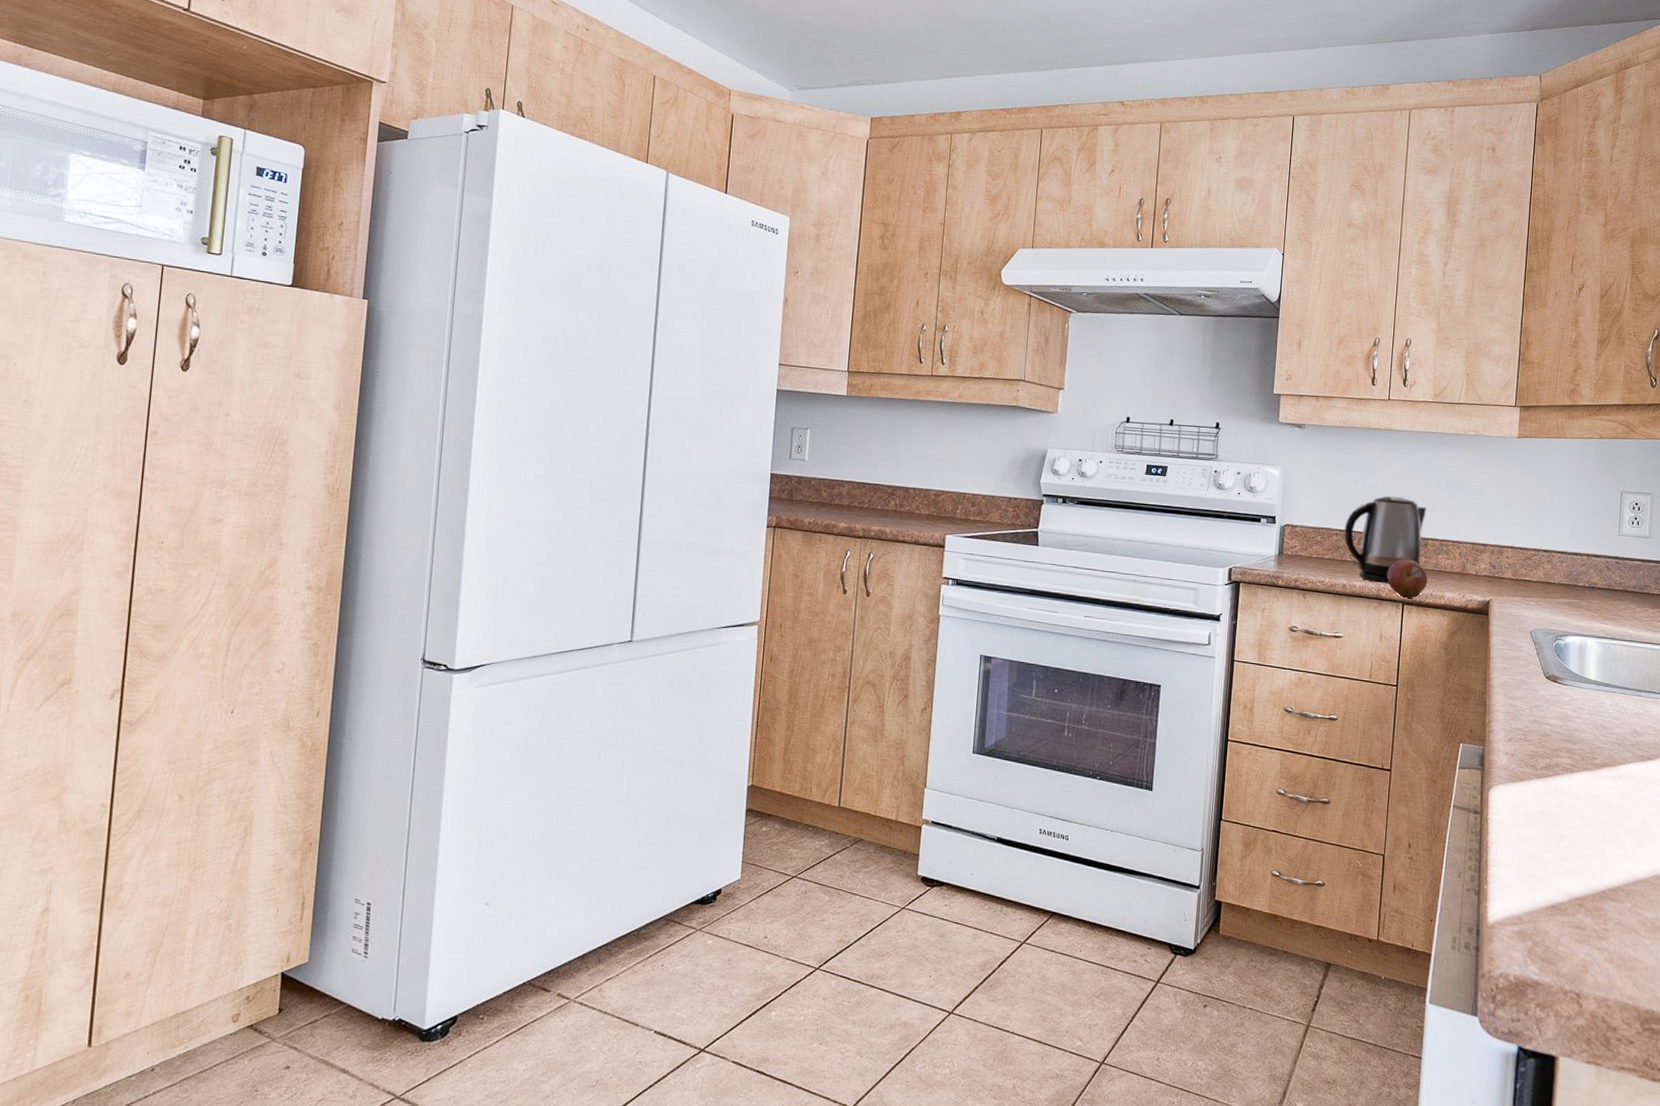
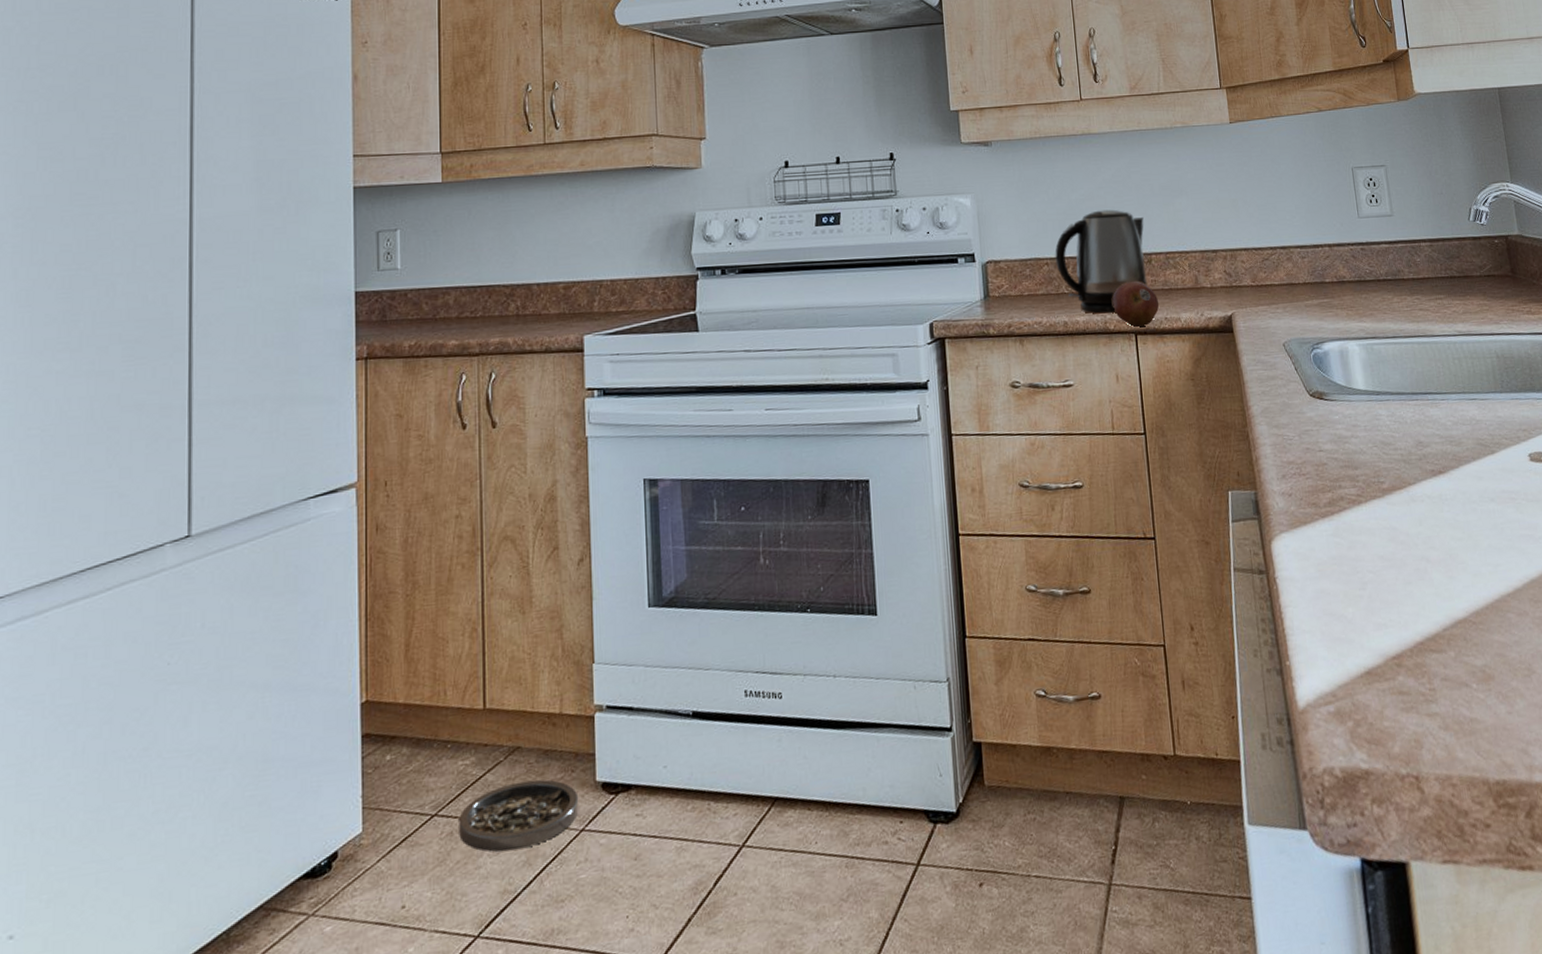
pet bowl: none [811,864,903,913] -> present [459,779,579,852]

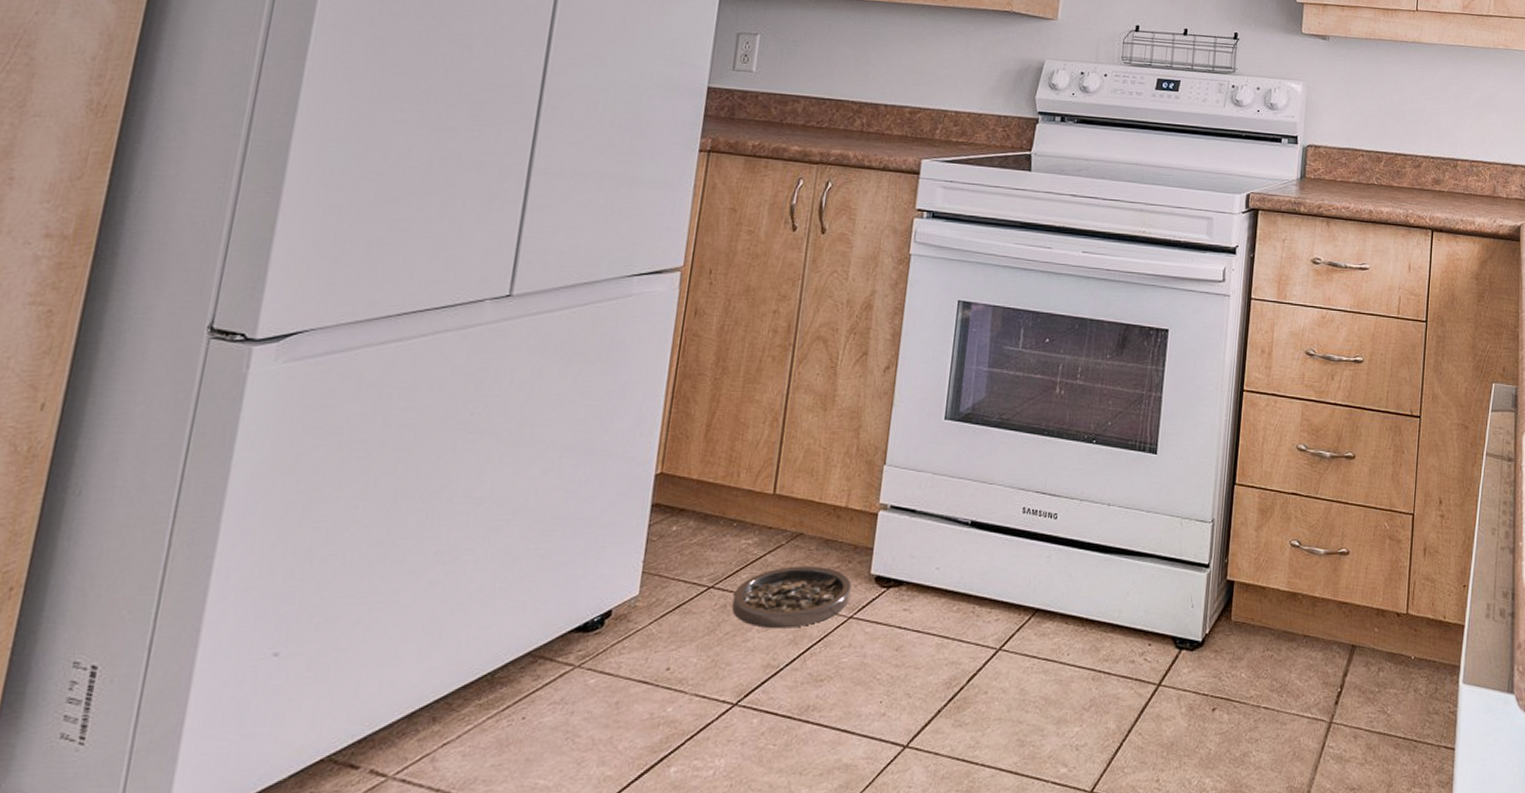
kettle: present [1055,209,1148,314] -> none [1370,113,1456,209]
fruit: present [1112,281,1160,327] -> none [1416,182,1458,224]

